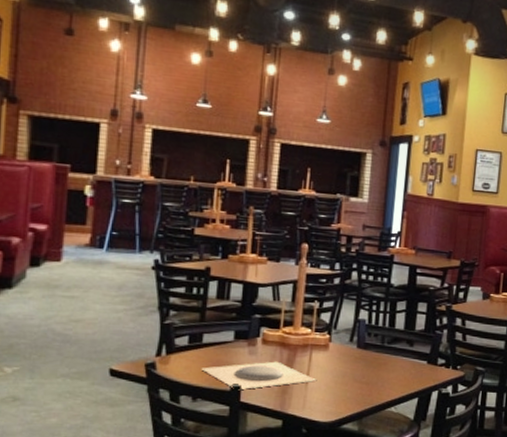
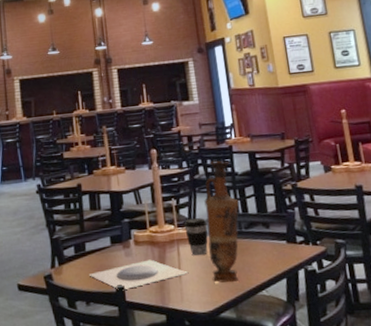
coffee cup: none [323,325,349,364] -> present [184,218,208,255]
vase: none [341,269,388,396] -> present [204,161,239,283]

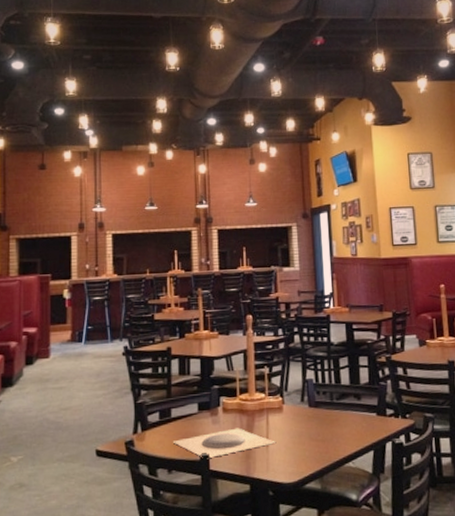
coffee cup: present [184,218,208,255] -> none [275,387,299,425]
vase: present [204,161,239,283] -> none [297,330,332,454]

